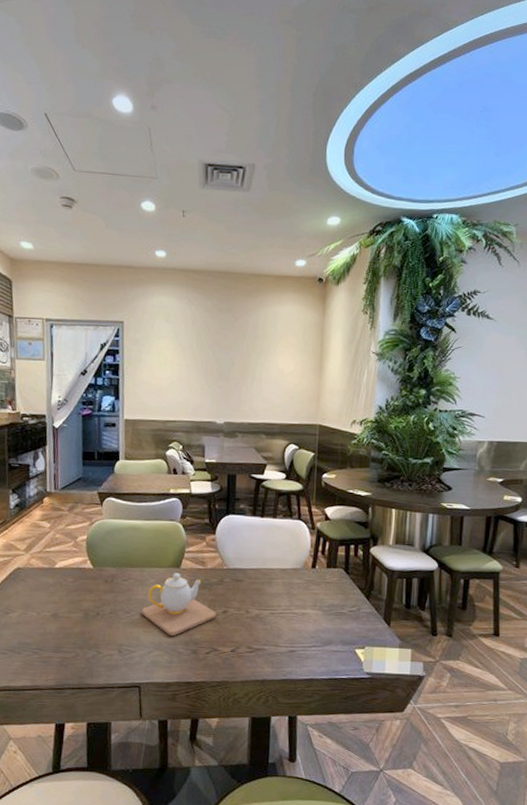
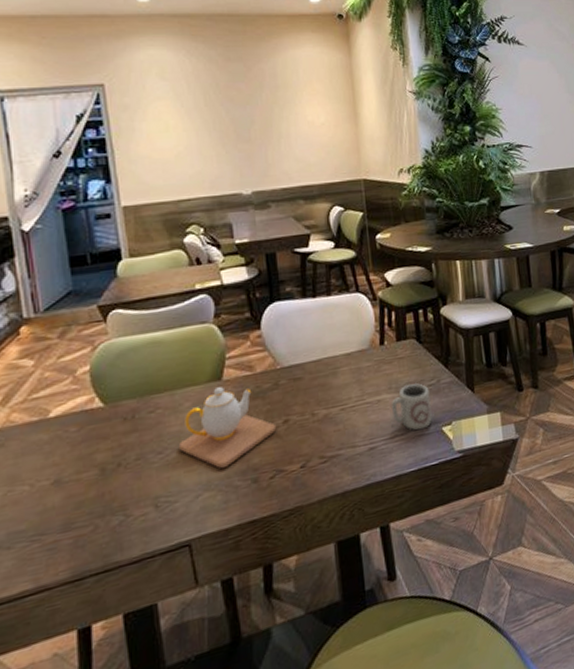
cup: none [313,605,349,647] -> present [391,382,432,430]

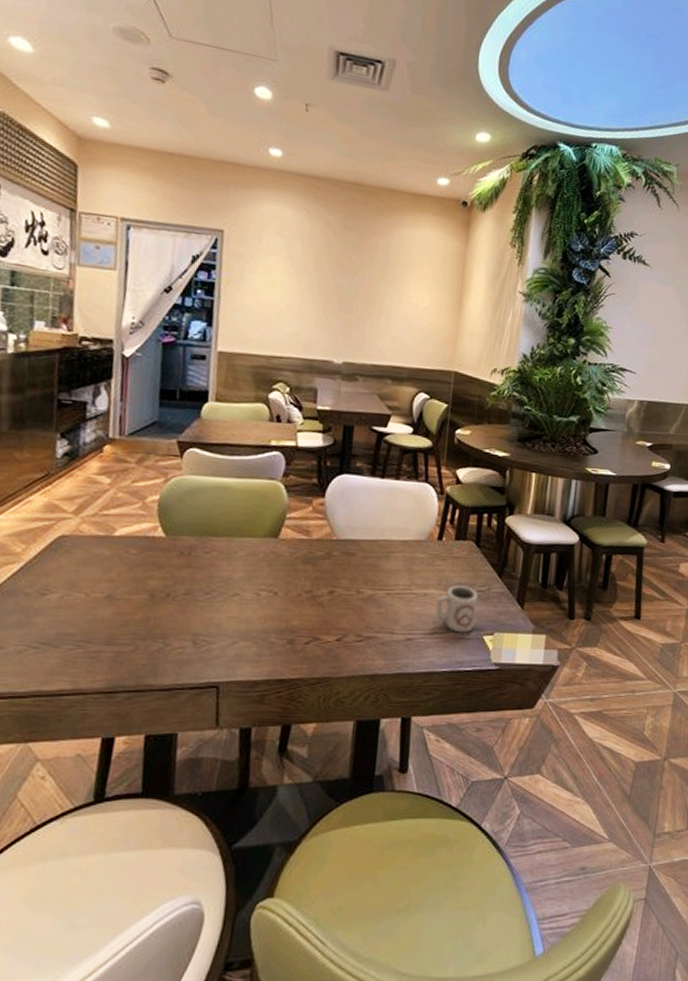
teapot: present [178,387,277,469] -> none [225,544,321,622]

